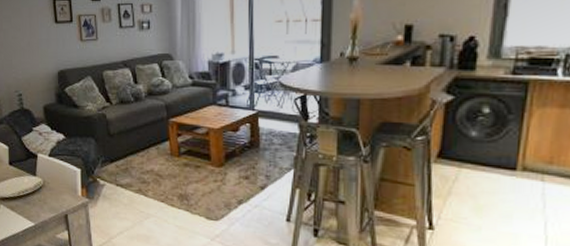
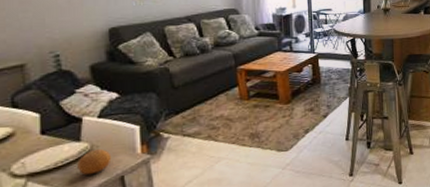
fruit: none [34,185,58,208] -> present [77,148,112,175]

